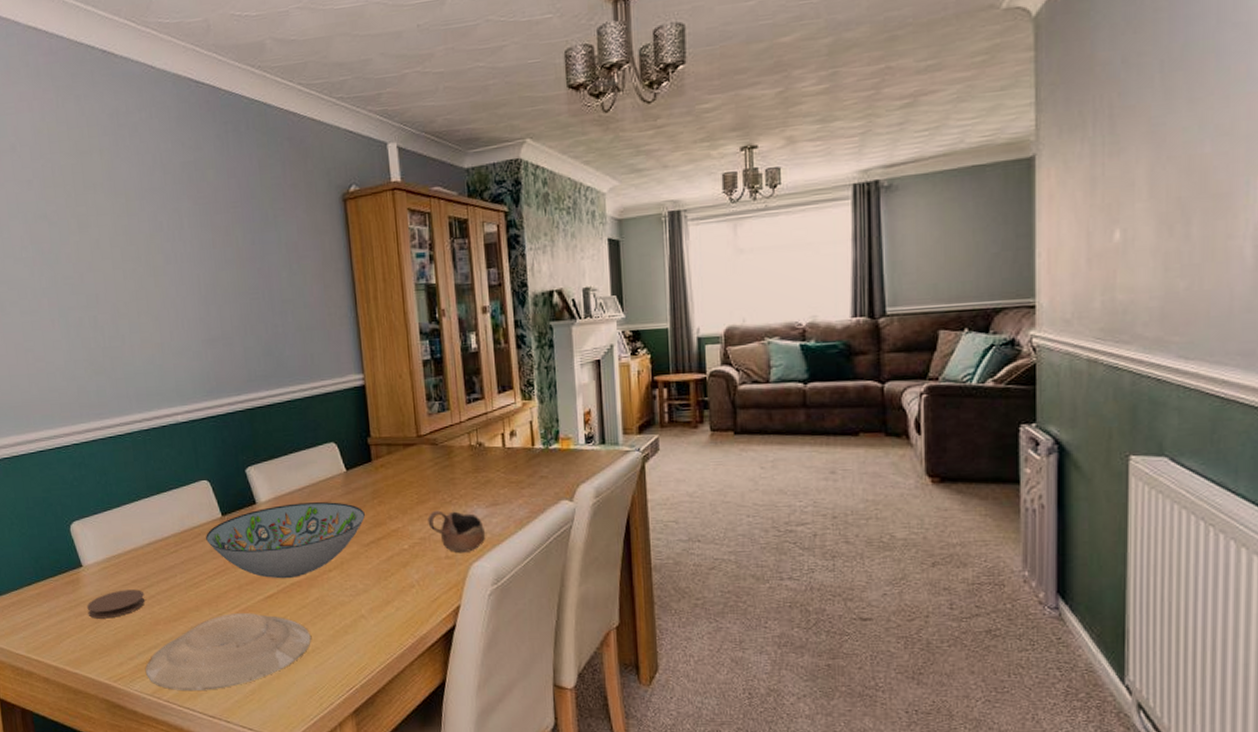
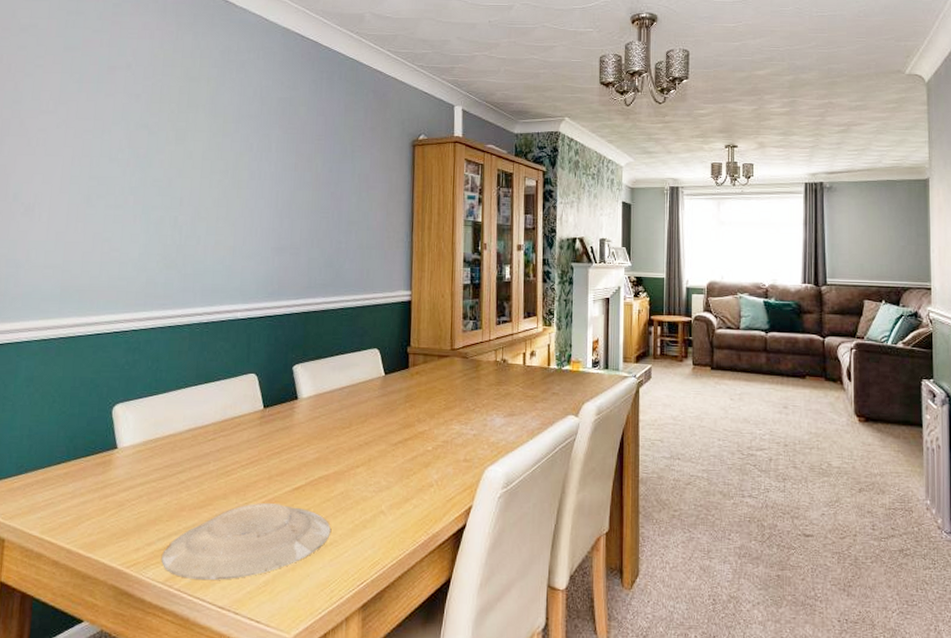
coaster: present [87,589,146,619] -> none [113,474,175,502]
decorative bowl: present [206,502,365,579] -> none [245,401,396,472]
cup: present [427,510,486,552] -> none [452,417,502,457]

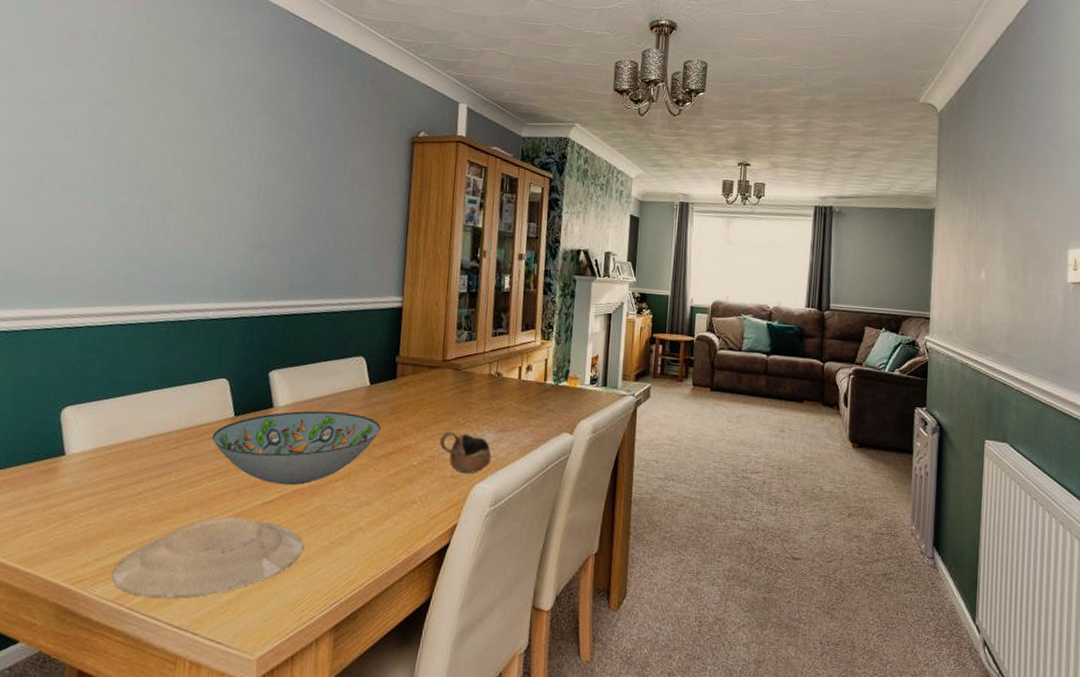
decorative bowl: none [245,401,396,472] -> present [212,411,381,486]
cup: none [452,417,502,457] -> present [439,431,492,473]

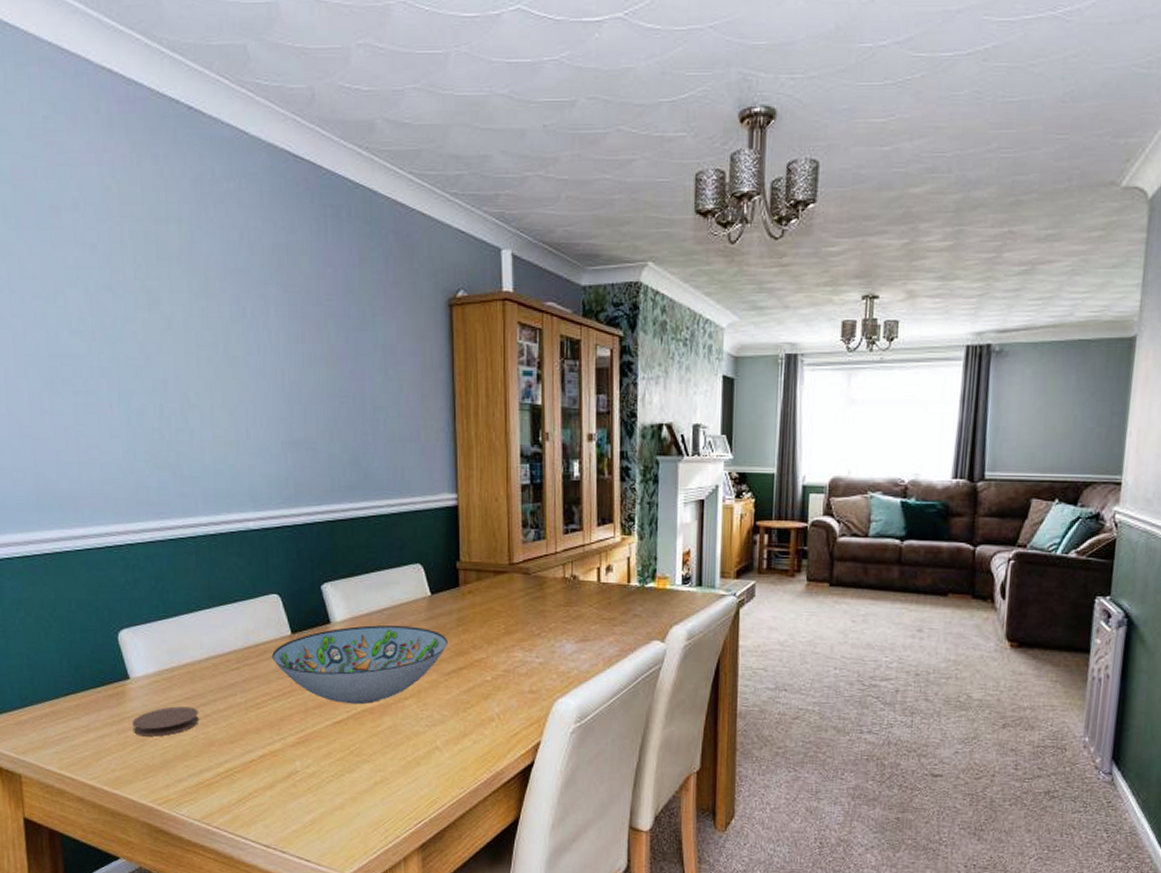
coaster: none [58,483,131,514] -> present [132,706,200,737]
plate: present [111,517,304,599] -> none [194,738,380,819]
cup: present [439,431,492,473] -> none [514,643,573,688]

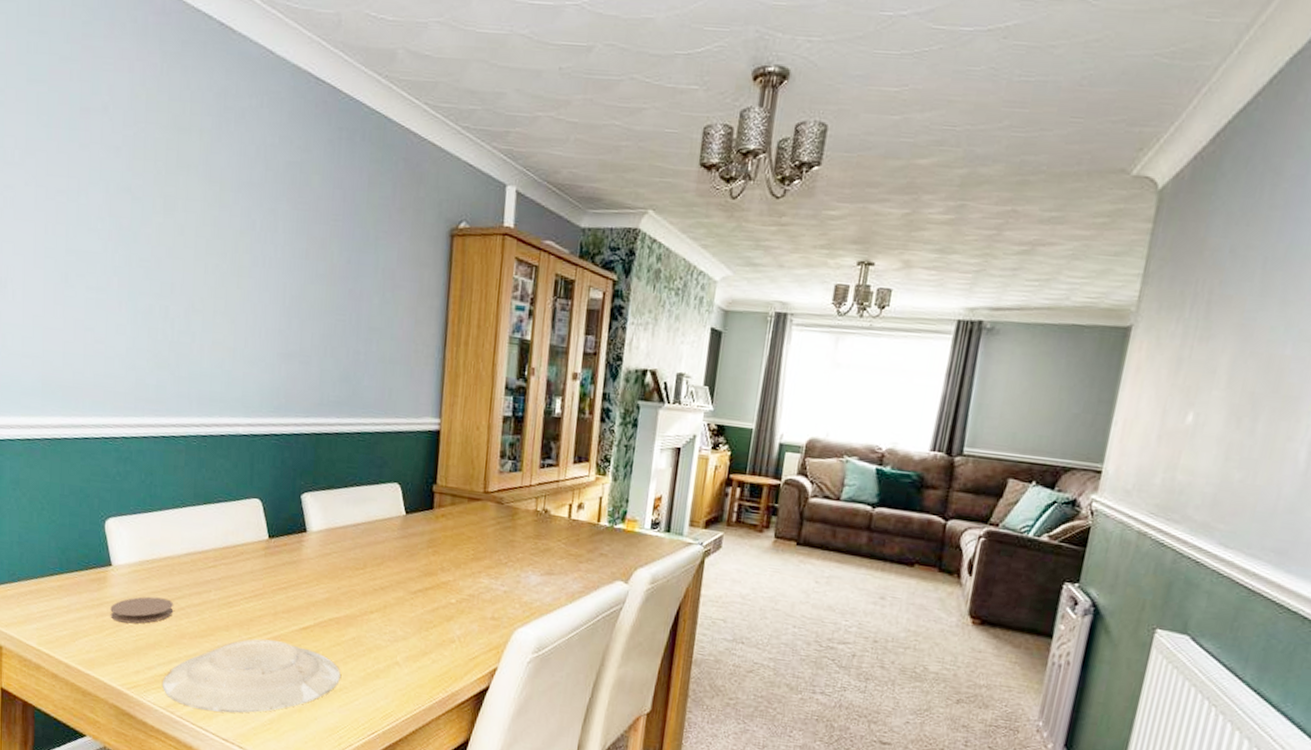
plate: none [194,738,380,819] -> present [162,638,341,713]
decorative bowl: present [272,625,447,705] -> none [248,537,417,614]

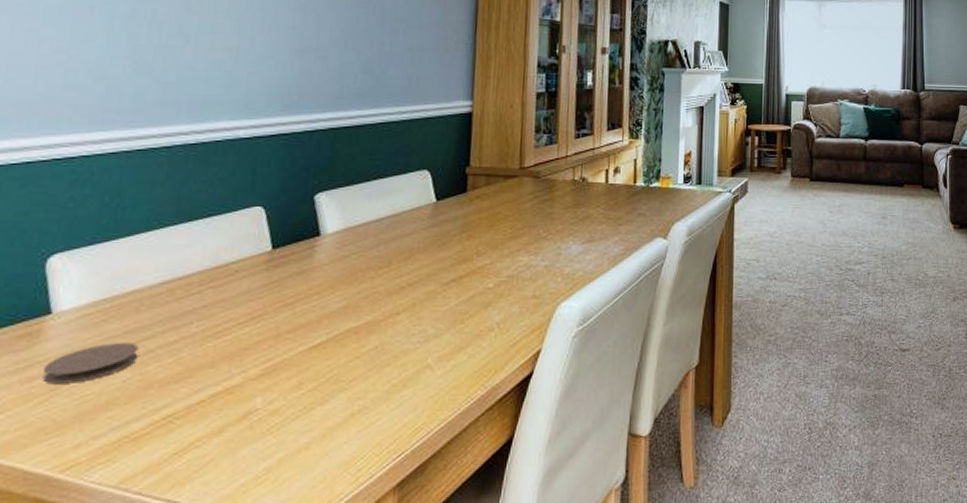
plate: present [162,638,341,713] -> none [113,368,360,477]

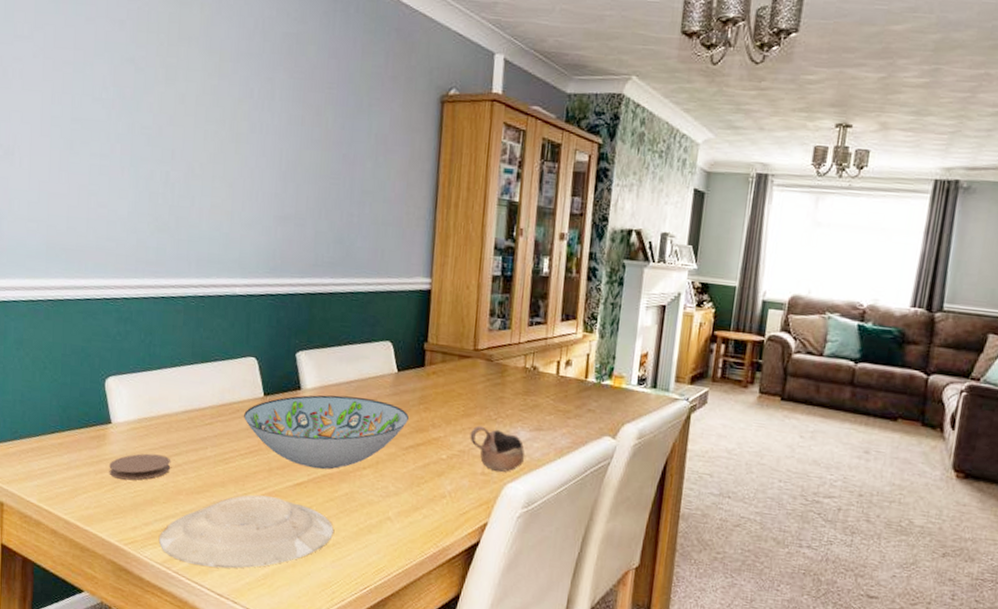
plate: none [113,368,360,477] -> present [158,494,334,569]
decorative bowl: none [244,235,450,325] -> present [244,395,409,470]
cup: none [518,246,578,291] -> present [470,426,525,472]

